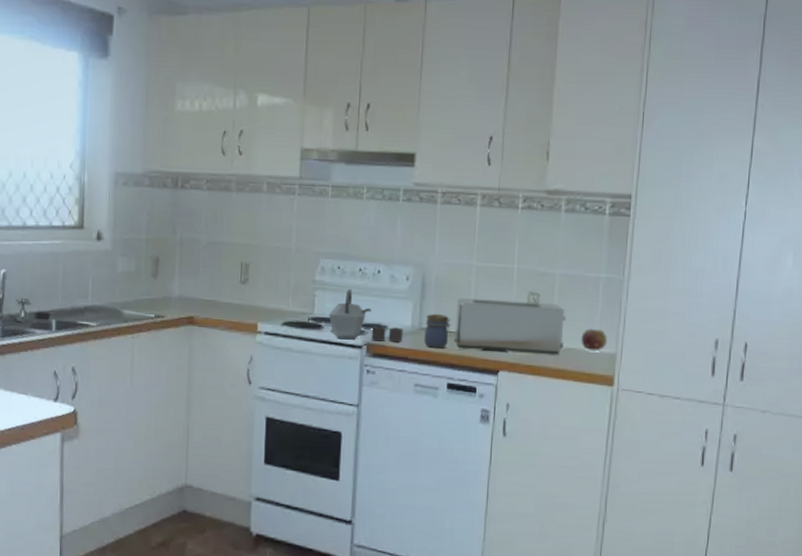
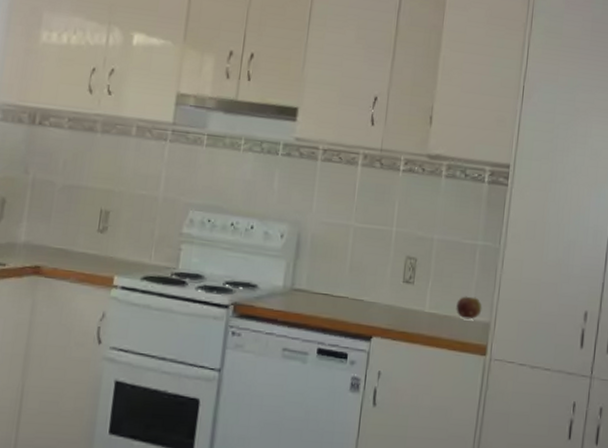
kettle: present [328,289,403,342] -> none [194,244,275,303]
jar: present [424,313,451,348] -> none [295,274,326,311]
toaster: present [454,298,566,356] -> none [327,259,442,323]

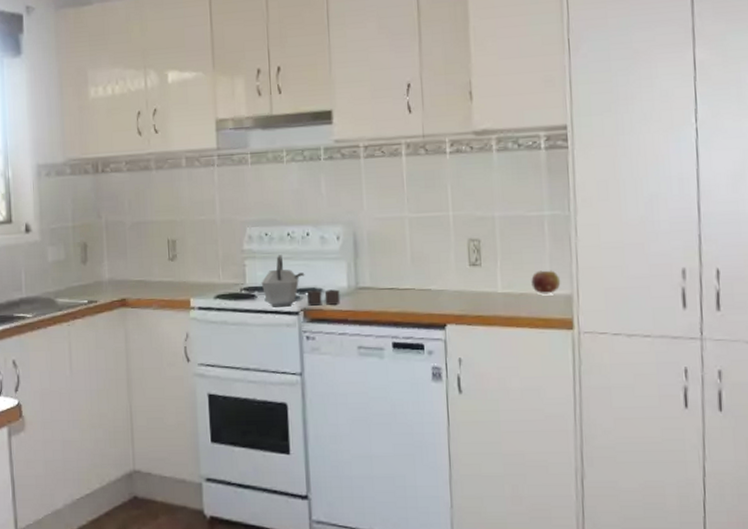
kettle: none [194,244,275,303] -> present [261,255,341,307]

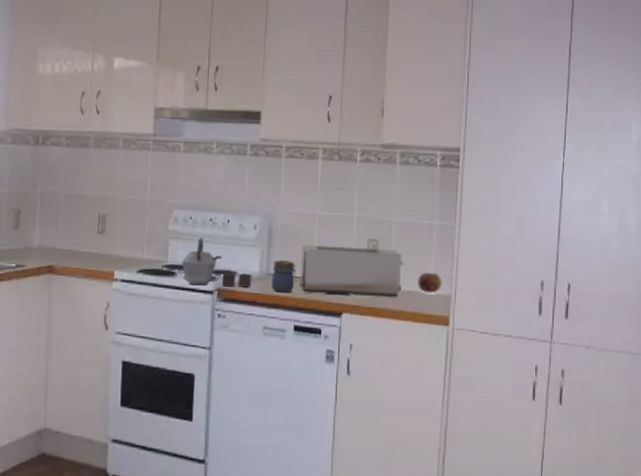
jar: none [362,271,390,307] -> present [271,259,297,293]
toaster: none [392,248,513,306] -> present [300,245,403,298]

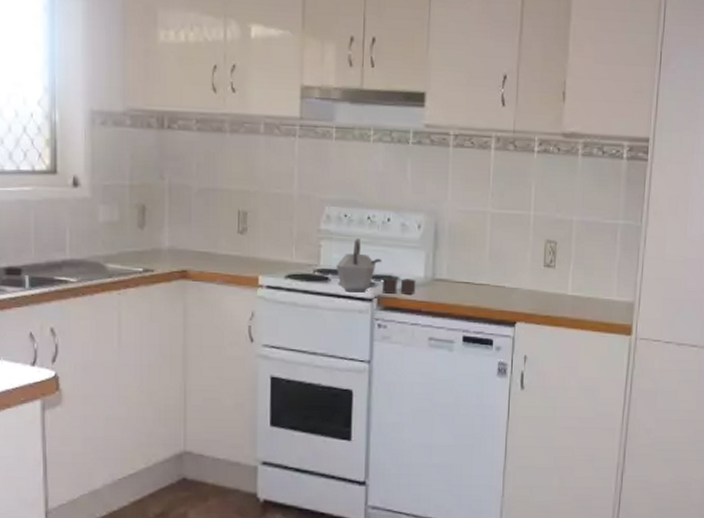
jar: present [271,259,297,293] -> none [438,263,466,300]
toaster: present [300,245,403,298] -> none [469,247,584,305]
fruit: present [418,272,442,293] -> none [599,277,626,300]

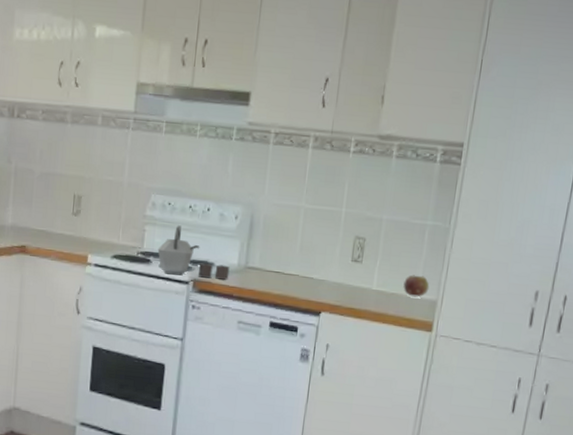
fruit: none [599,277,626,300] -> present [403,274,430,298]

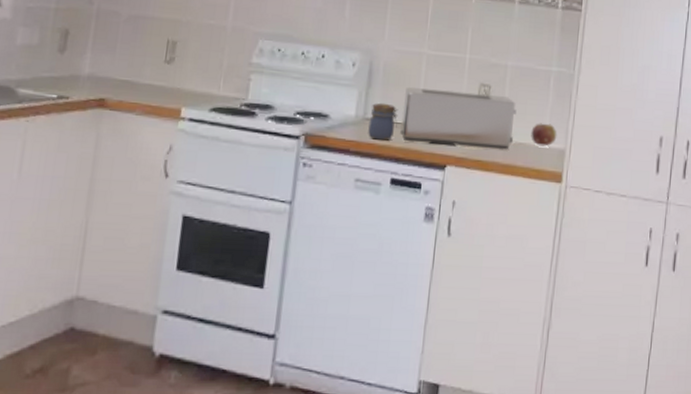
kettle: present [157,225,230,280] -> none [264,73,346,133]
jar: none [249,253,277,288] -> present [368,102,399,141]
toaster: none [279,239,390,300] -> present [400,87,517,150]

